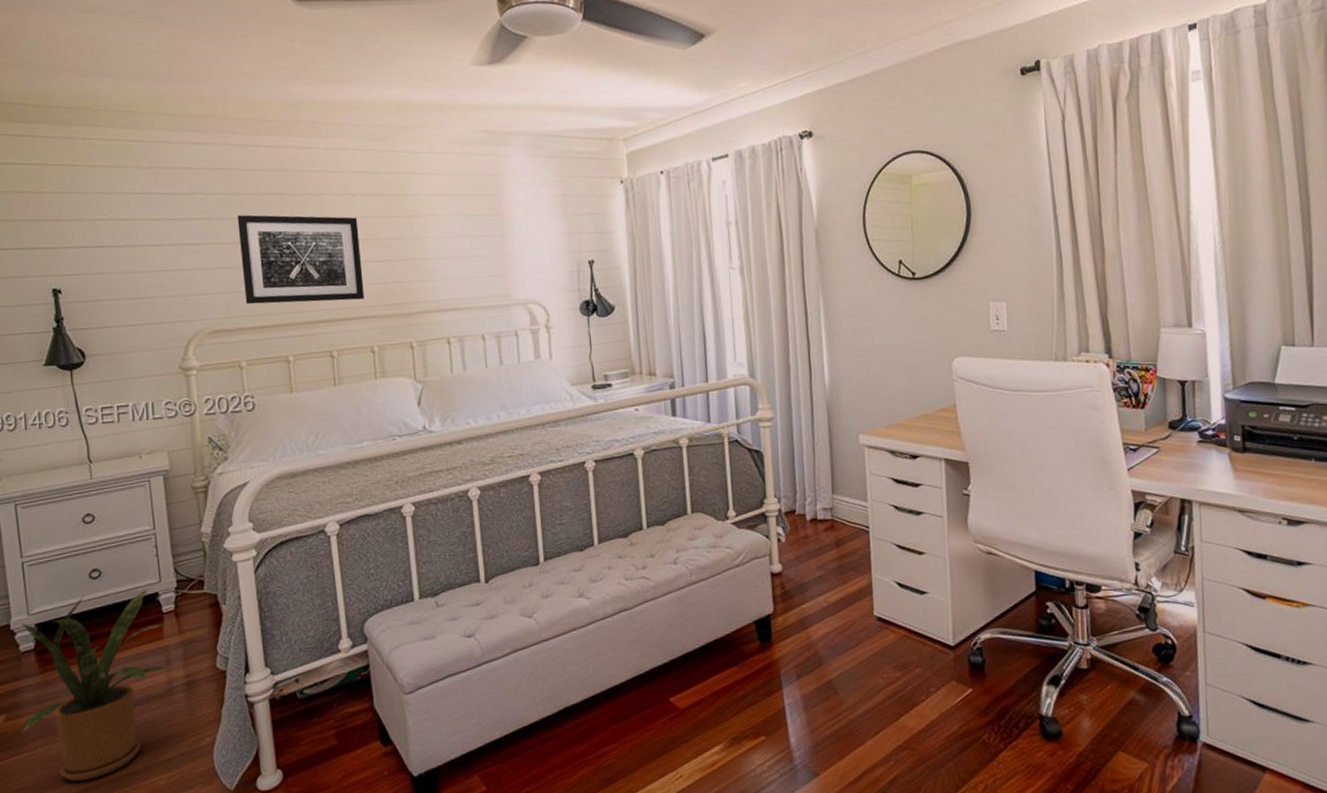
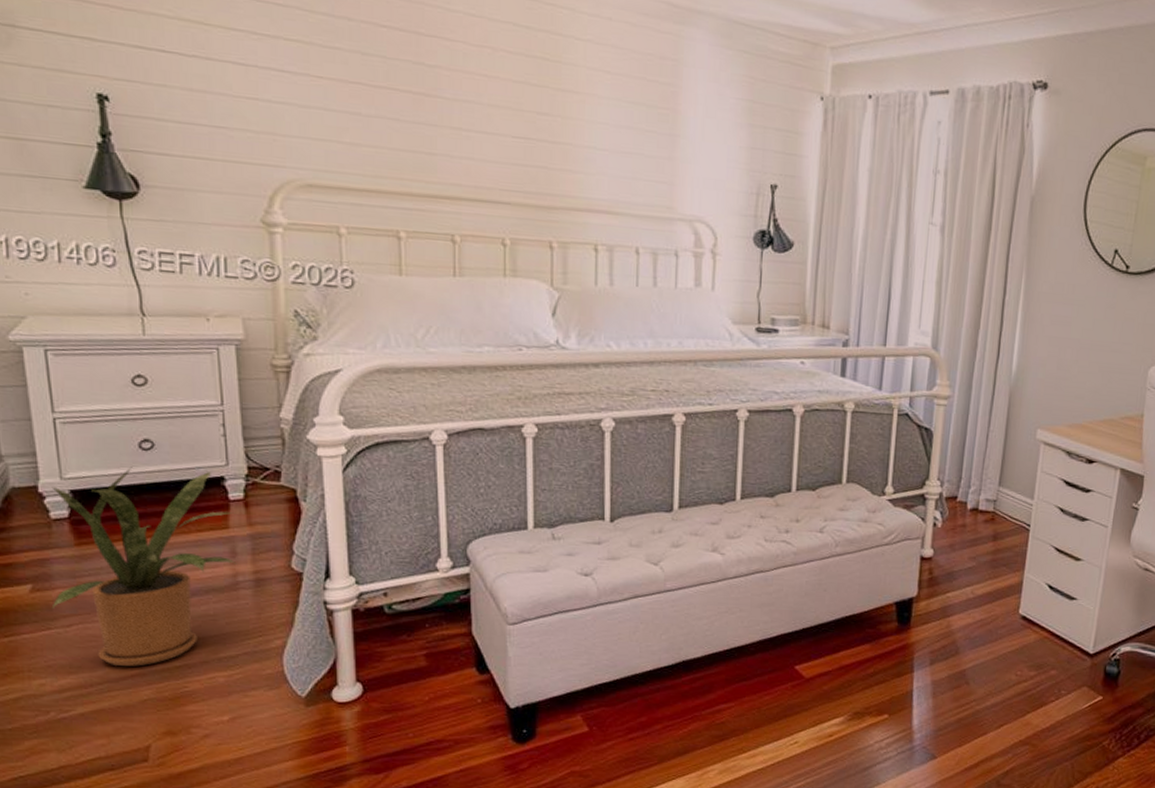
wall art: present [237,214,365,305] -> none [345,46,499,180]

